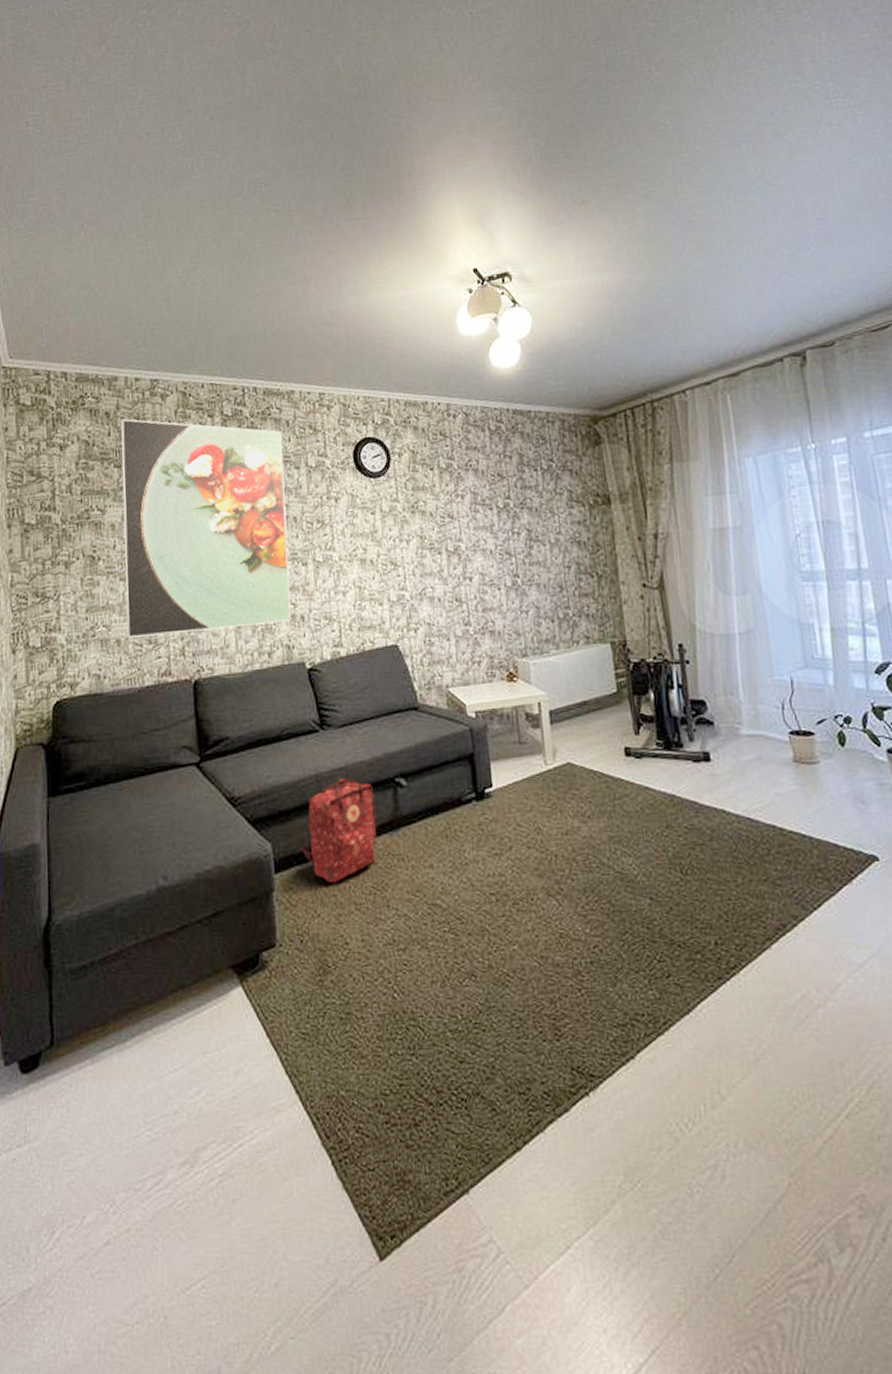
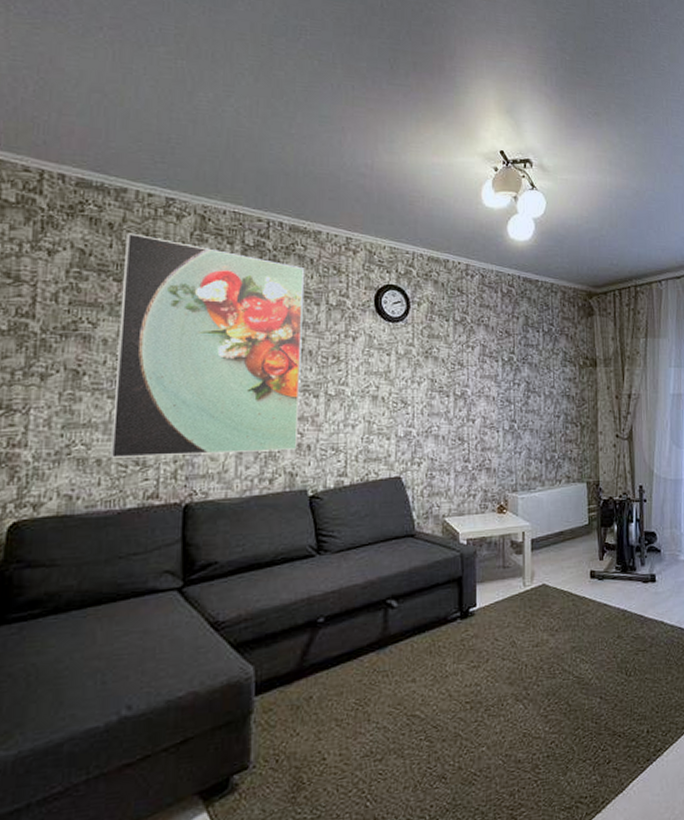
backpack: present [299,777,377,883] -> none [284,600,365,702]

